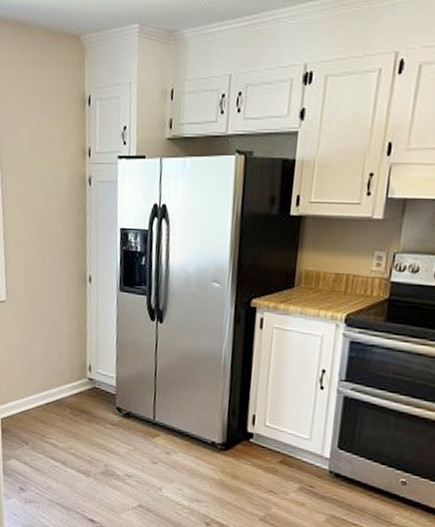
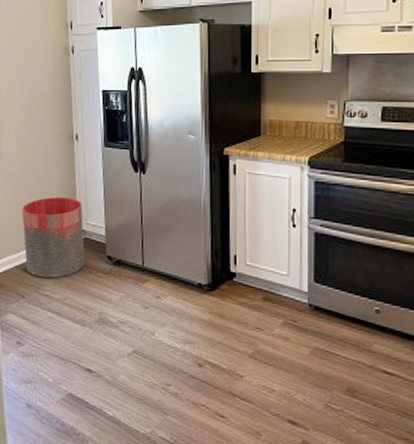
trash can: none [28,342,93,427] -> present [22,197,85,279]

